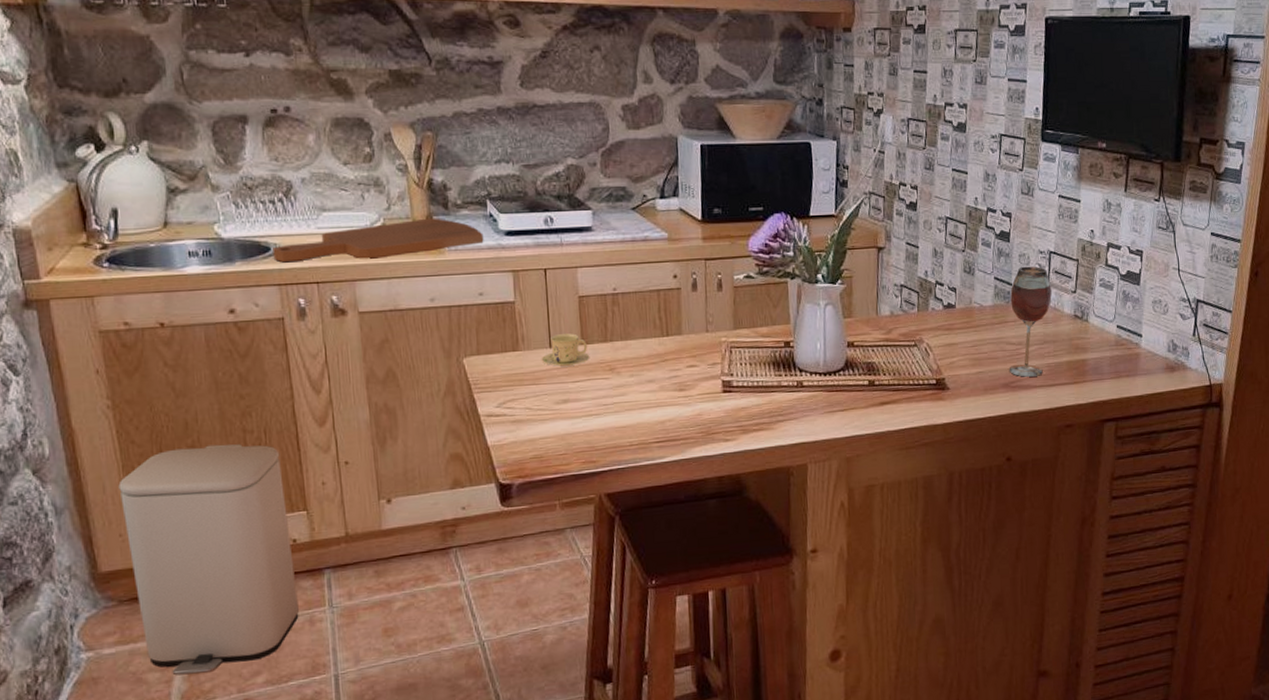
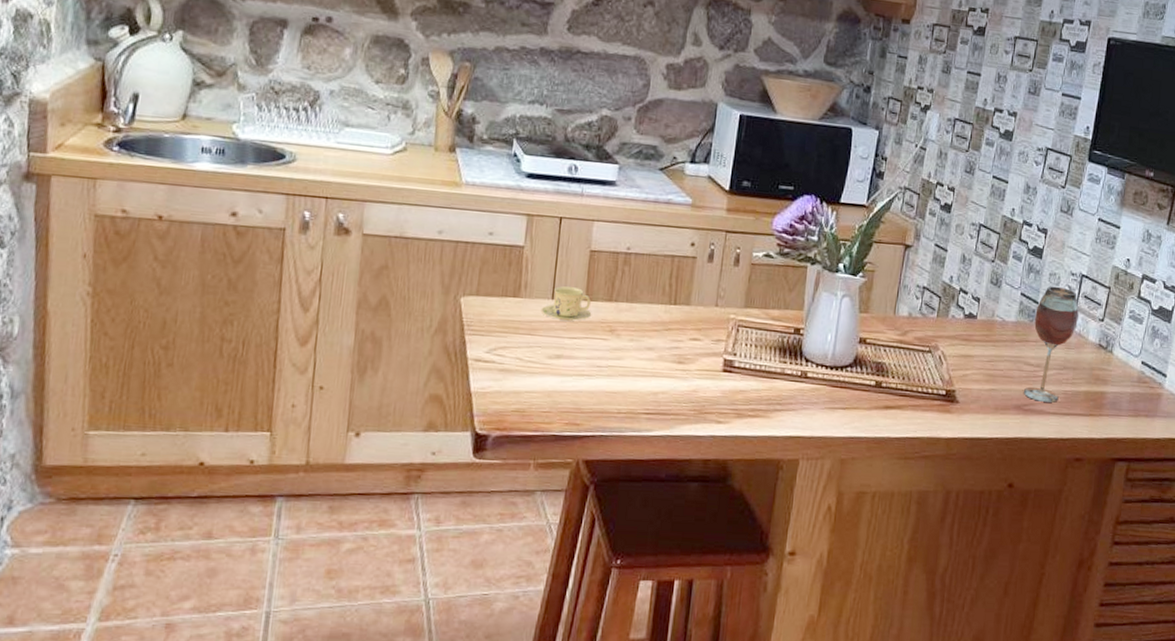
pedal bin: present [118,444,299,676] -> none [74,347,254,590]
cutting board: present [272,218,484,263] -> none [286,147,504,183]

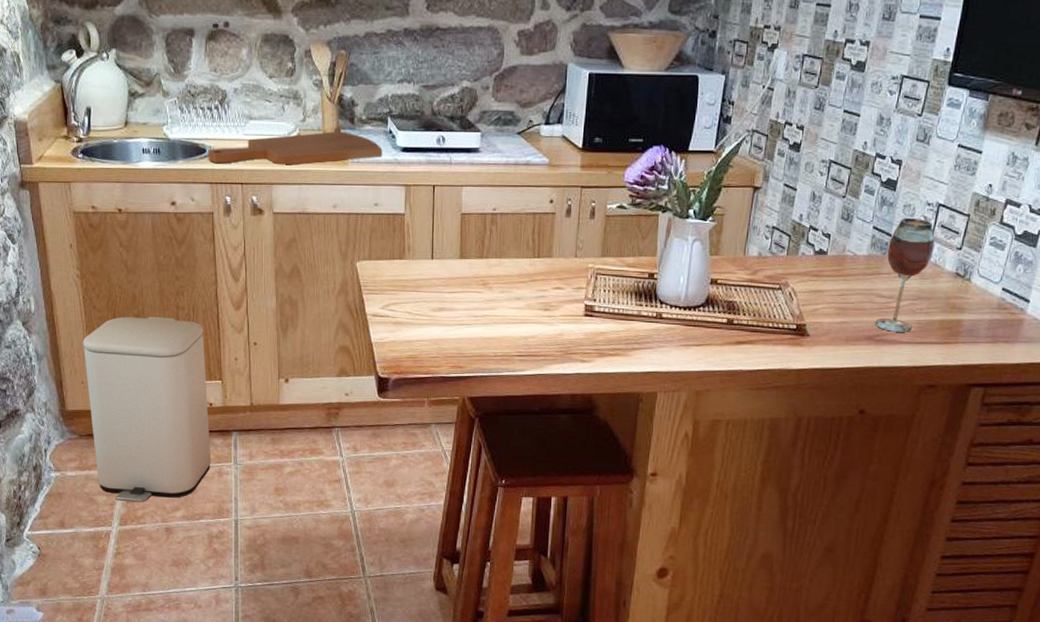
pedal bin: none [74,347,254,590] -> present [83,316,211,503]
cutting board: none [286,147,504,183] -> present [208,131,383,165]
cup and saucer: present [540,286,592,322] -> none [423,247,467,278]

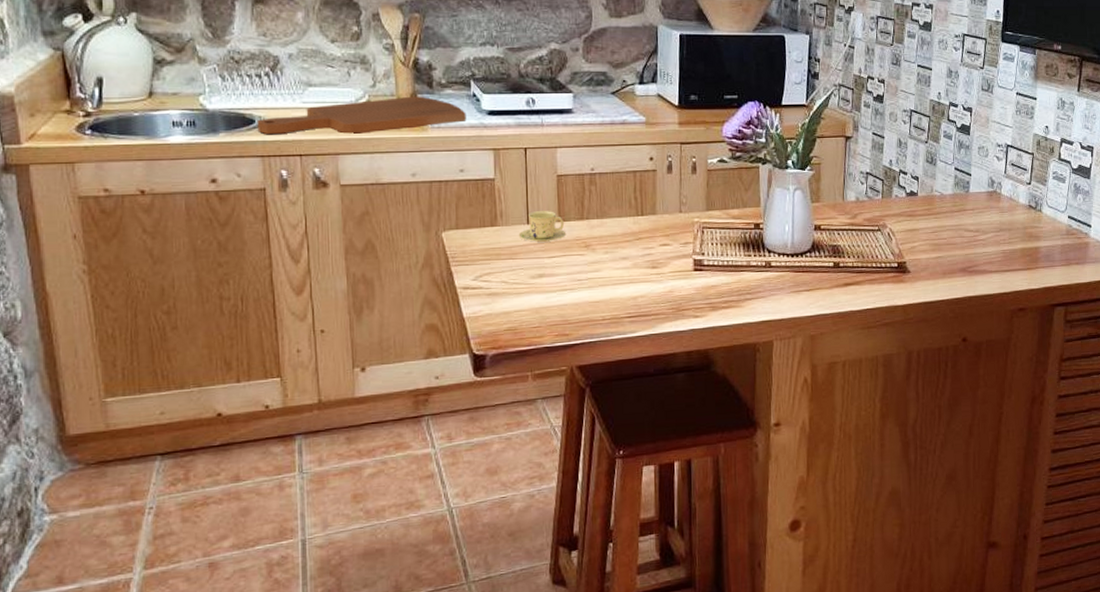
pedal bin: present [83,316,211,503] -> none [91,310,268,539]
cup and saucer: none [423,247,467,278] -> present [518,211,567,243]
wineglass: present [875,217,935,332] -> none [966,158,1008,263]

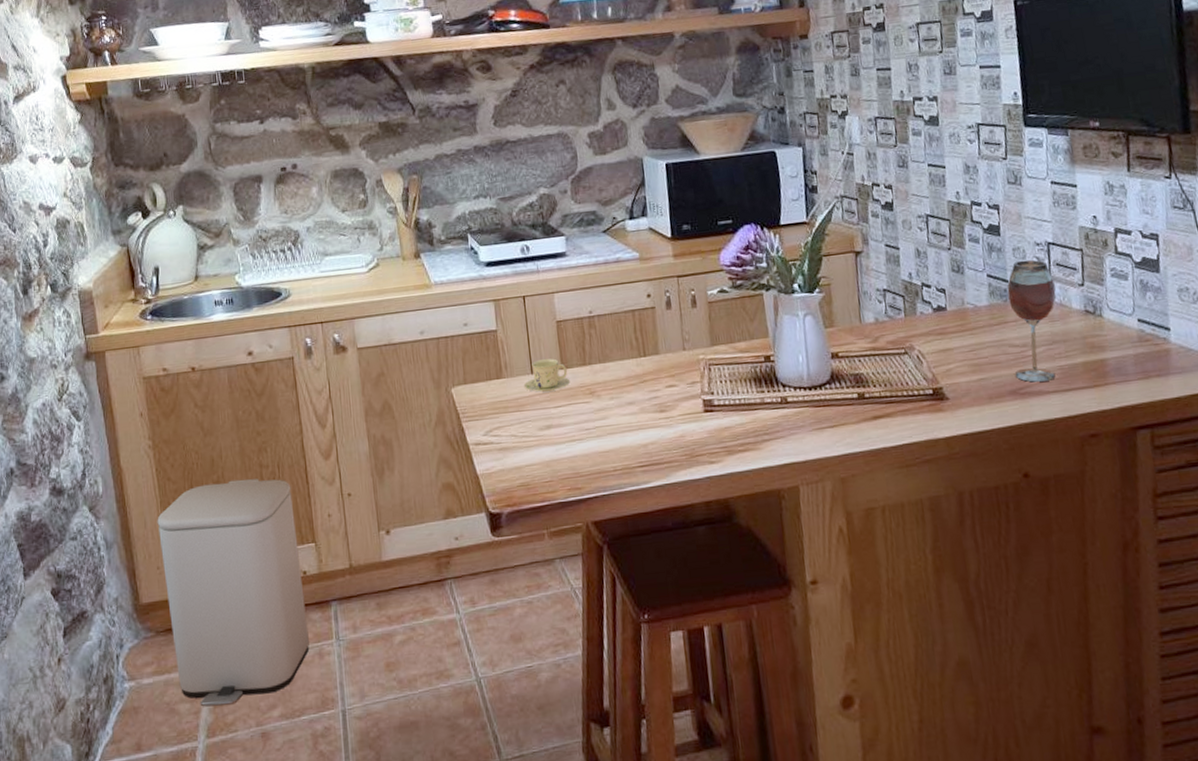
pedal bin: none [91,310,268,539] -> present [157,479,310,707]
cutting board: present [257,96,467,135] -> none [283,254,467,306]
wineglass: none [966,158,1008,263] -> present [1007,260,1057,382]

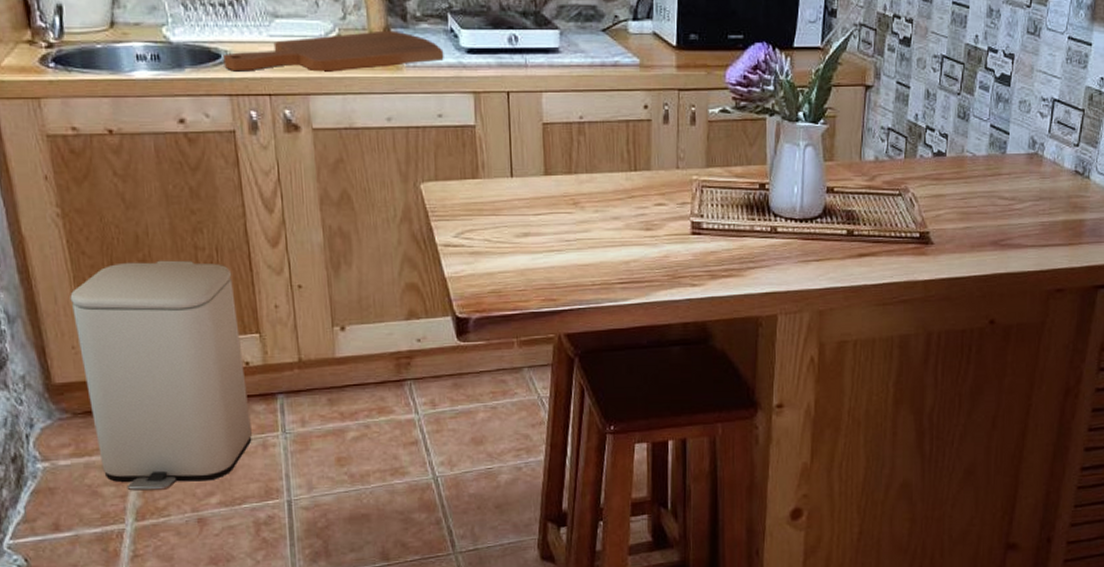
cutting board: none [283,254,467,306] -> present [223,30,444,72]
cup and saucer: present [523,358,571,393] -> none [501,163,553,199]
wineglass: present [1007,260,1057,382] -> none [999,114,1052,235]

